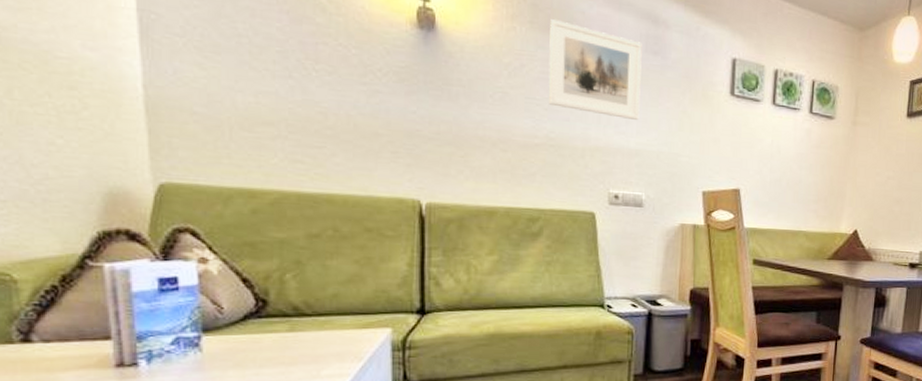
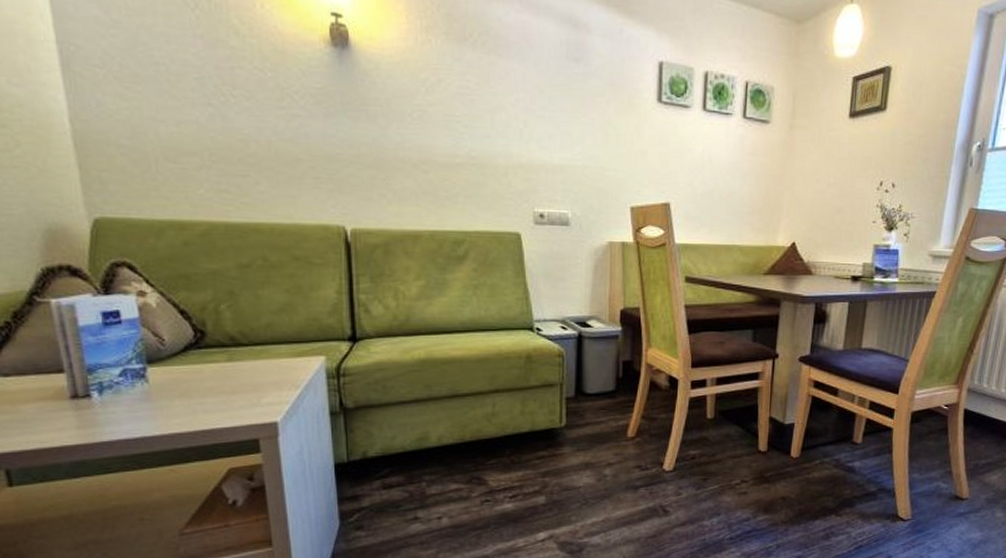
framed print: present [548,19,642,121] -> none [466,29,563,135]

